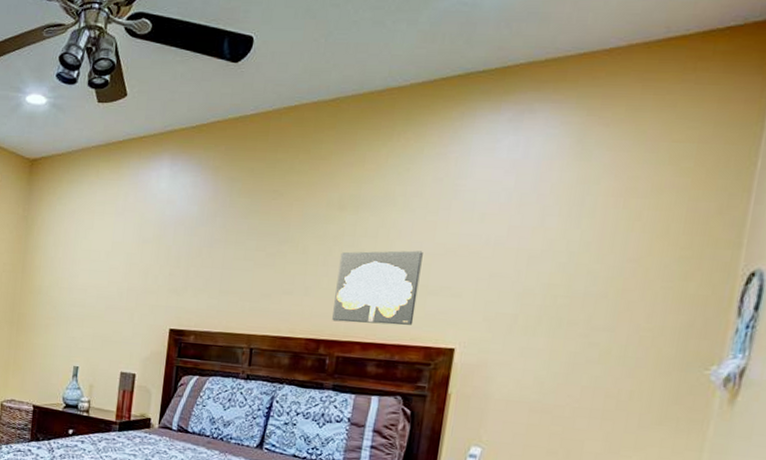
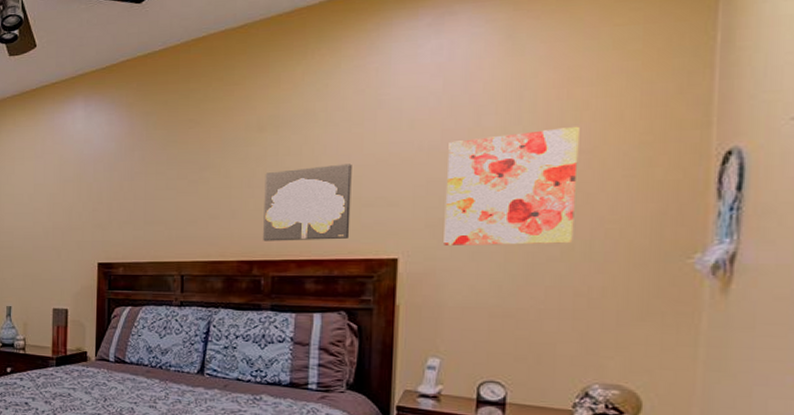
wall art: none [497,235,630,348] -> present [444,126,580,245]

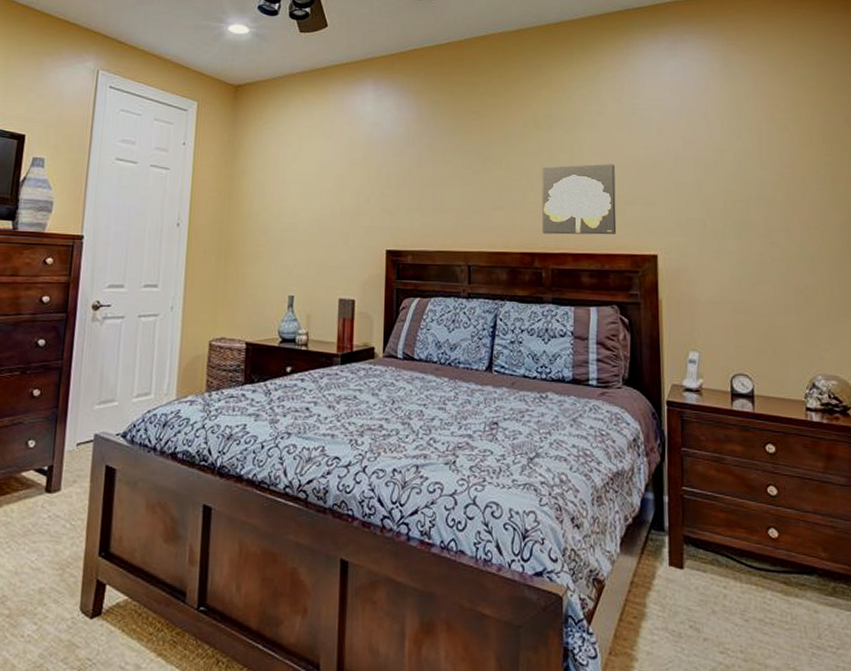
wall art: present [444,126,580,245] -> none [689,144,789,246]

